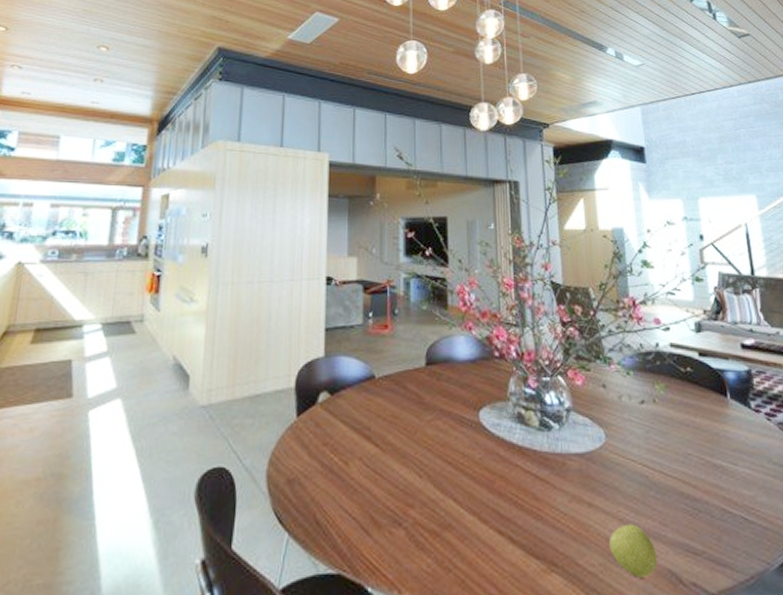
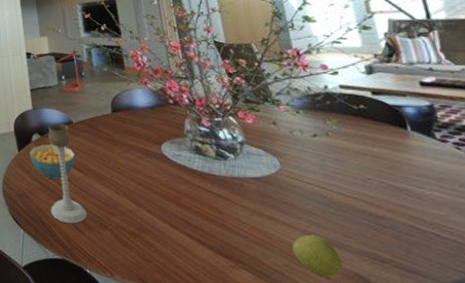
cereal bowl: none [311,407,373,458] -> present [29,144,76,179]
candle holder: none [330,378,378,522] -> present [47,124,87,224]

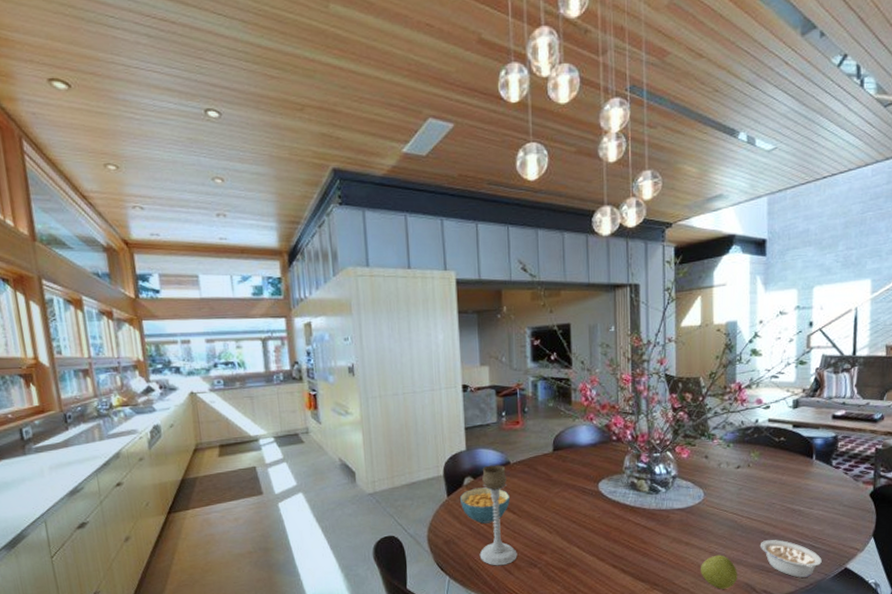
legume: none [363,222,457,275] -> present [759,540,822,578]

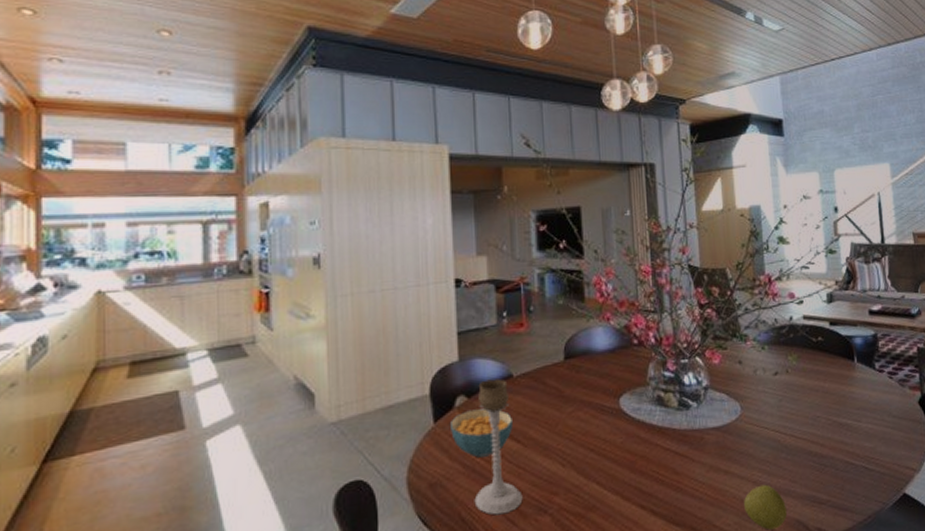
legume: present [759,540,822,578] -> none [808,462,878,509]

